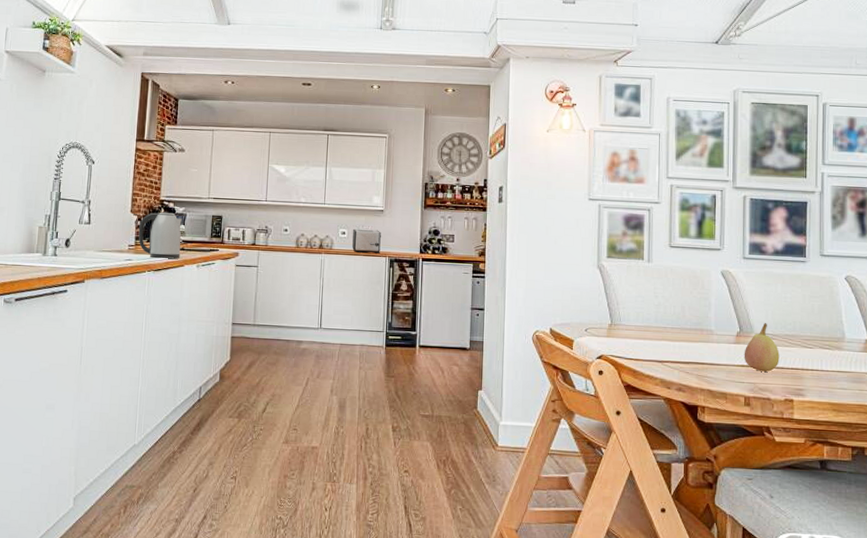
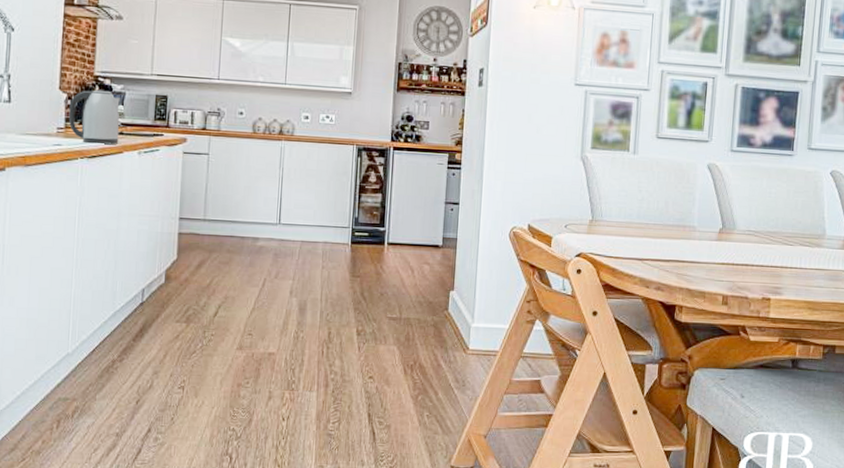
toaster: present [352,228,382,253] -> none [316,112,350,141]
fruit: present [744,323,780,372] -> none [724,219,760,270]

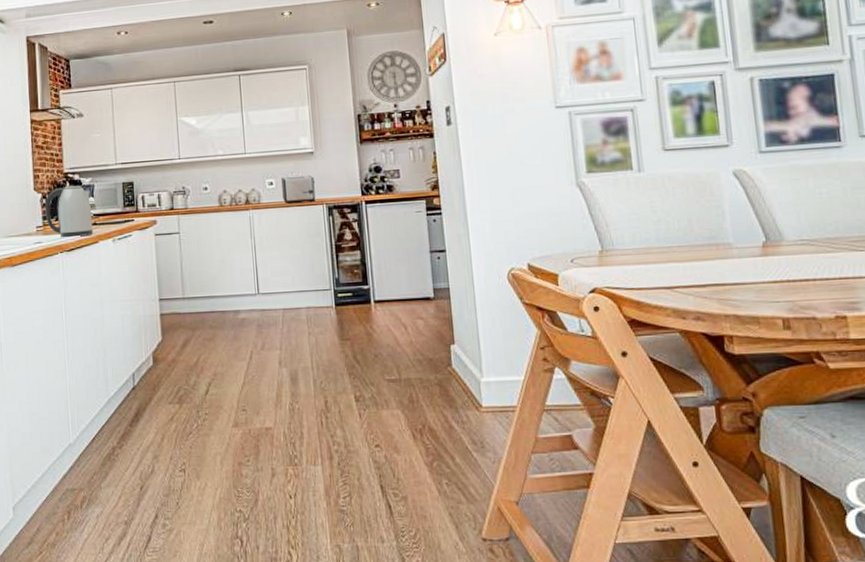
toaster: none [316,112,350,141] -> present [281,175,316,204]

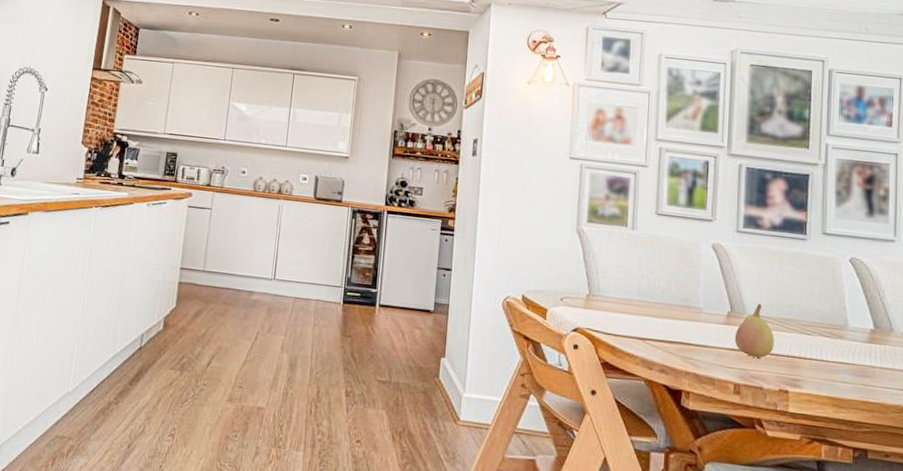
kettle: present [44,184,94,238] -> none [87,144,135,196]
fruit: none [774,227,823,286] -> present [734,304,775,358]

